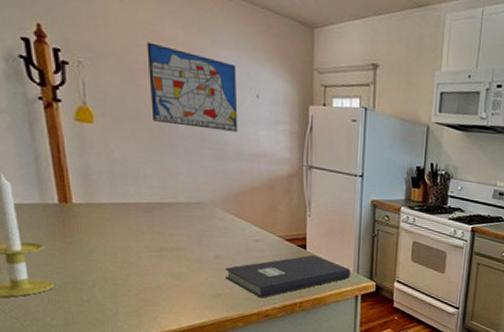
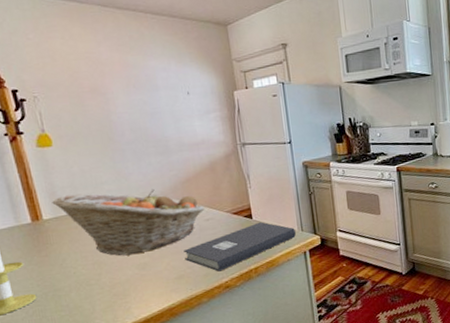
fruit basket: none [85,181,256,262] -> present [52,188,205,256]
wall art: present [147,42,238,133] -> none [88,67,176,133]

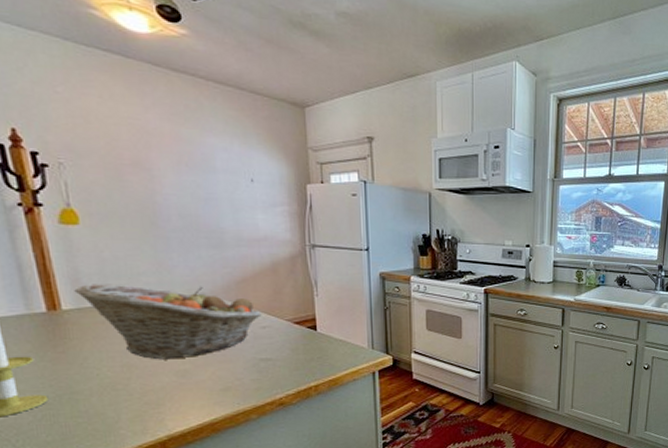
book: present [184,222,297,272] -> none [233,335,366,386]

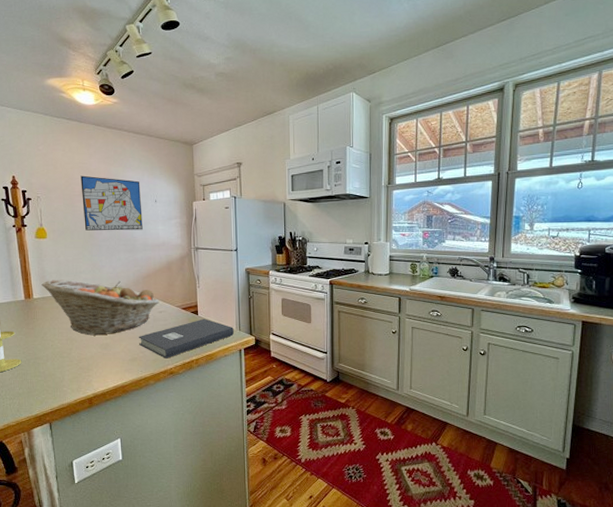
wall art: none [131,136,234,219] -> present [80,175,143,231]
book: none [233,335,366,386] -> present [139,318,235,359]

